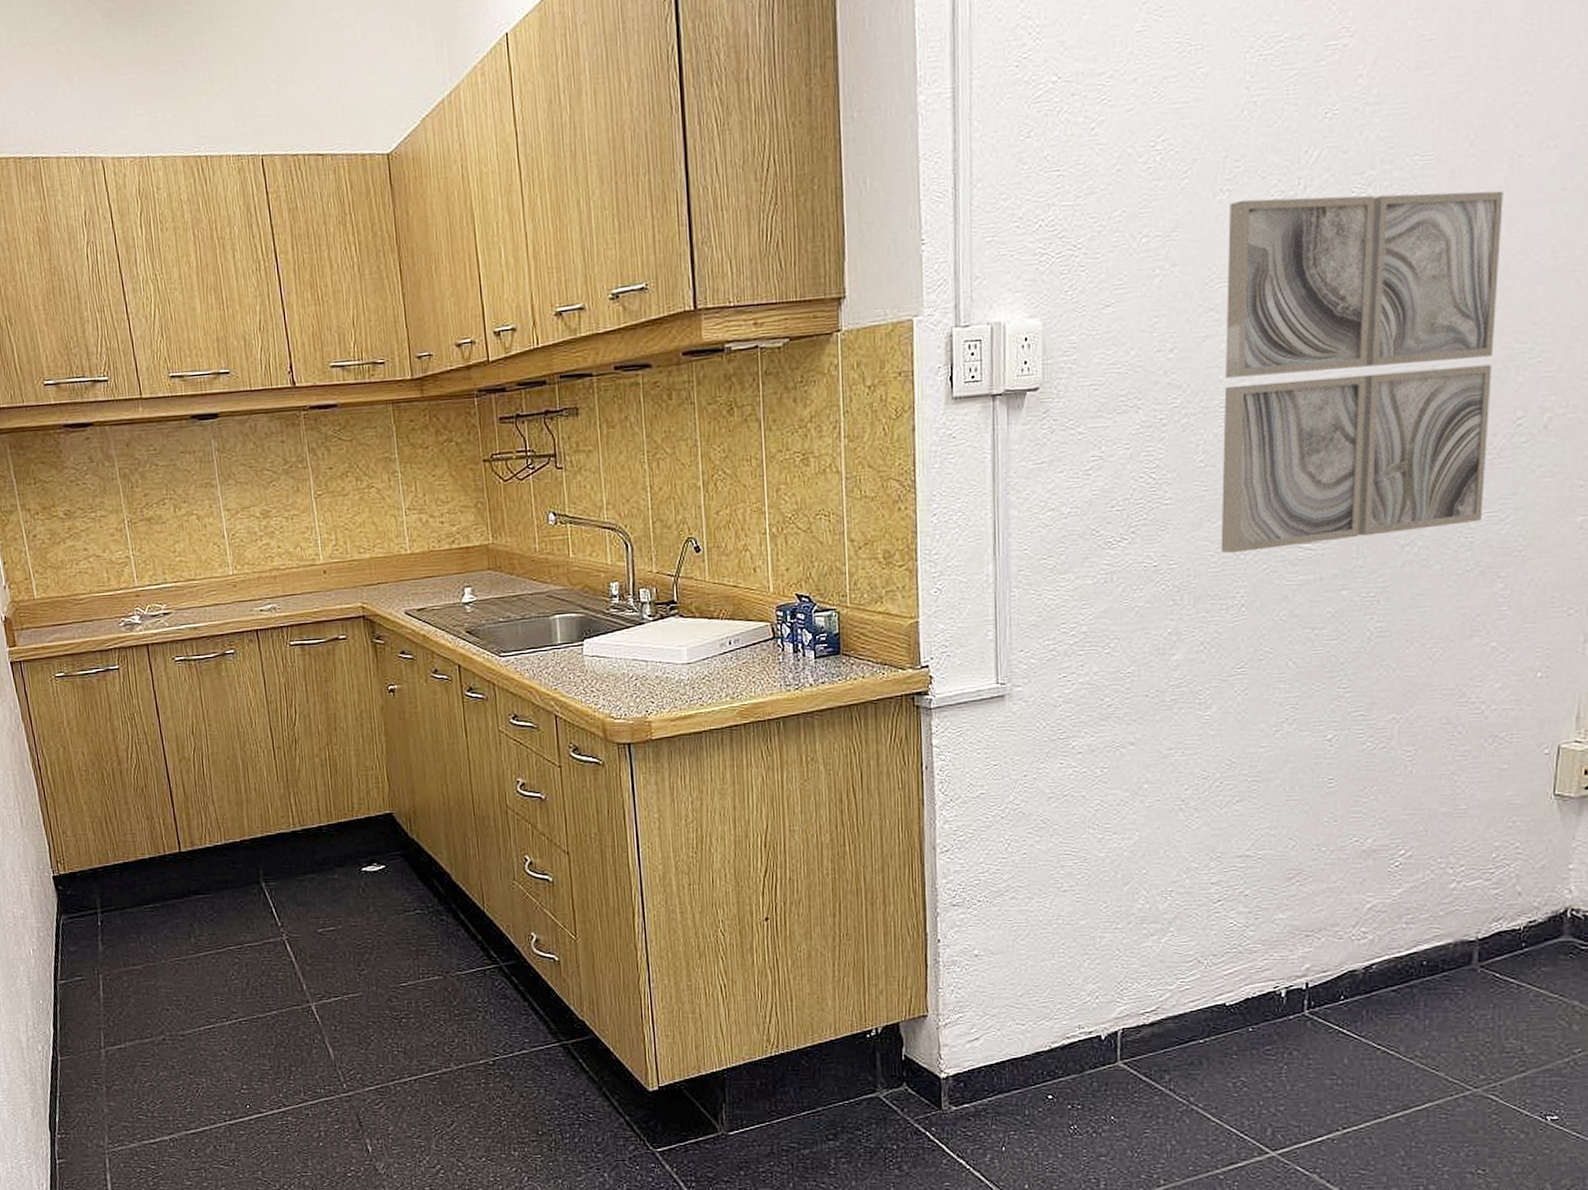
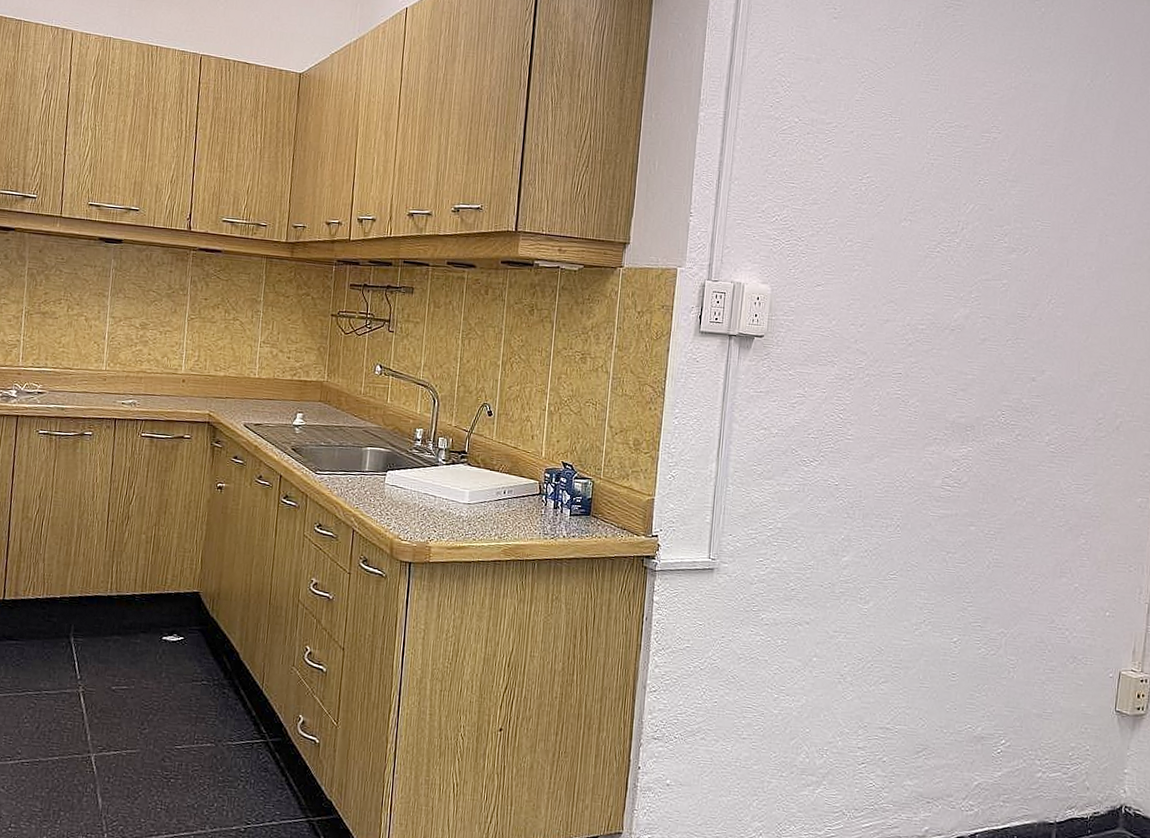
wall art: present [1220,190,1503,553] -> none [885,228,1095,490]

